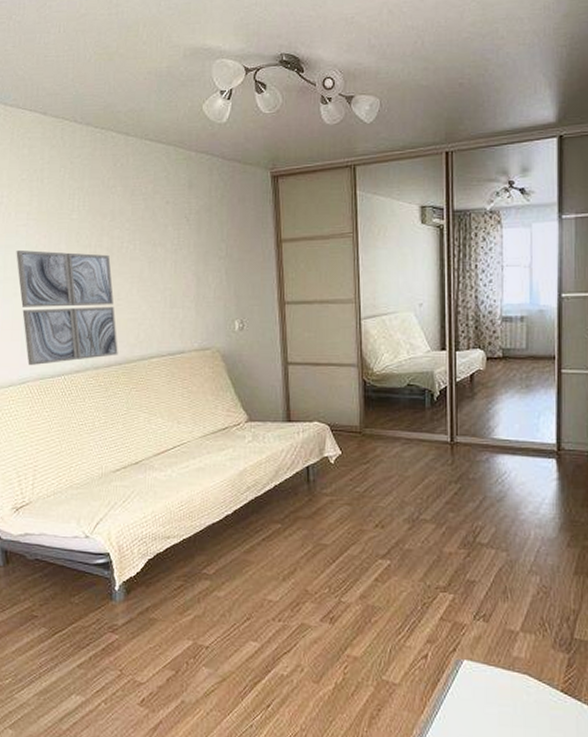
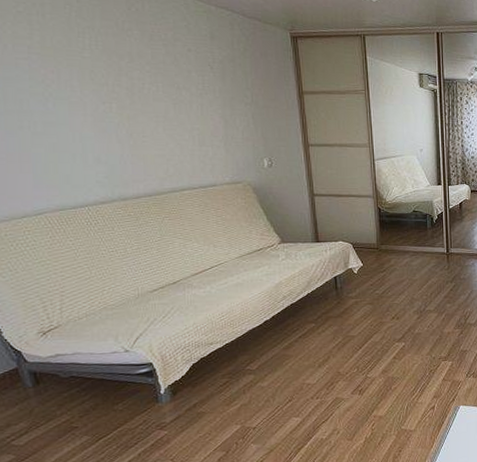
wall art: present [16,250,118,365] -> none [17,84,147,197]

